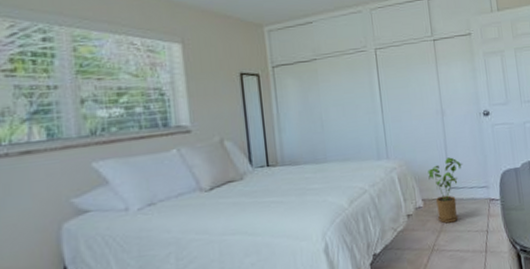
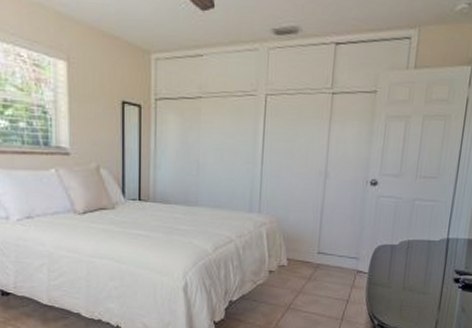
house plant: present [428,157,463,224] -> none [298,222,337,286]

